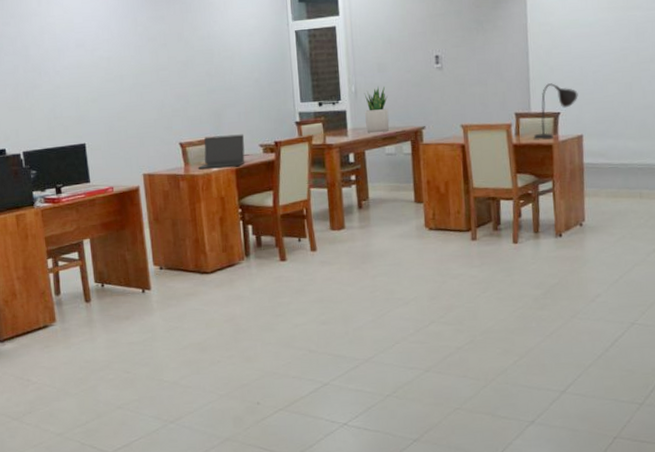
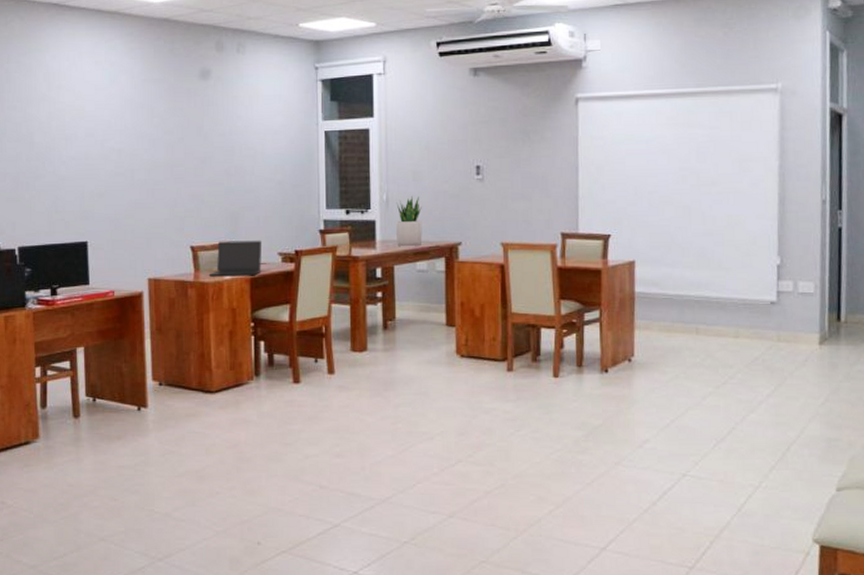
desk lamp: present [533,83,578,140] -> none [580,202,631,264]

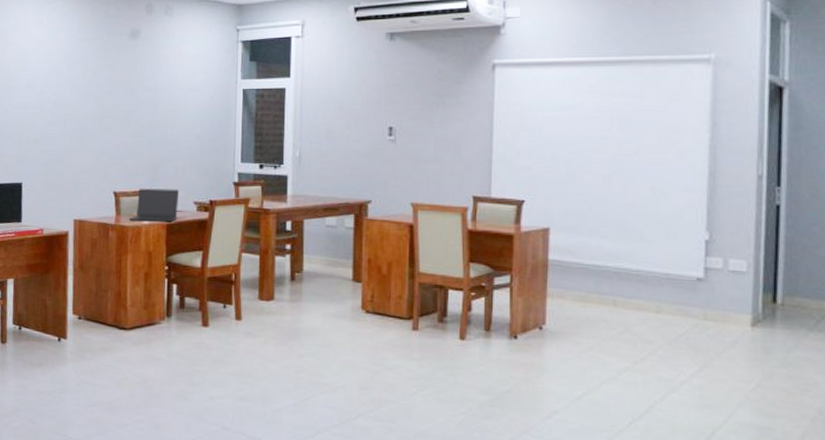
planter: present [395,195,422,247] -> none [306,153,333,203]

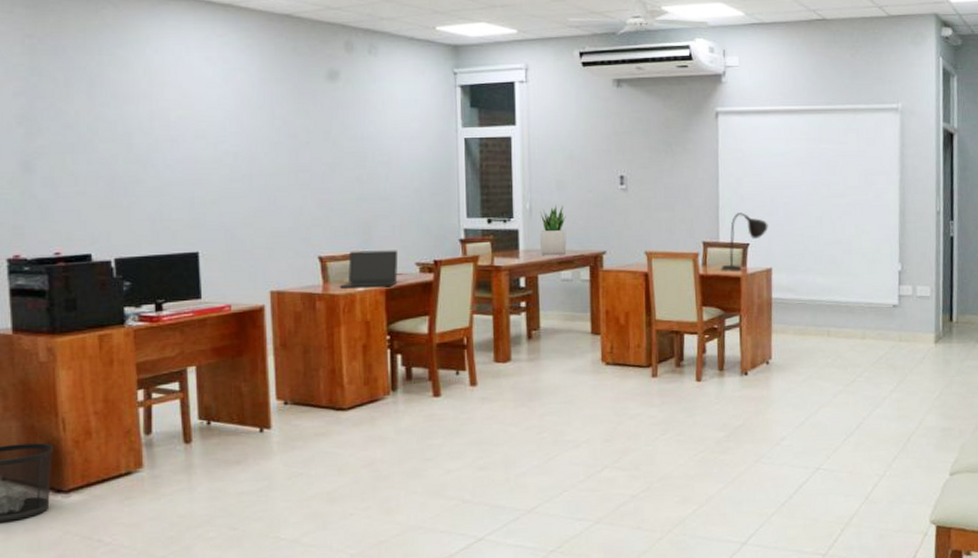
planter: none [306,153,333,203] -> present [539,205,567,256]
desk lamp: none [491,168,547,229] -> present [721,212,768,272]

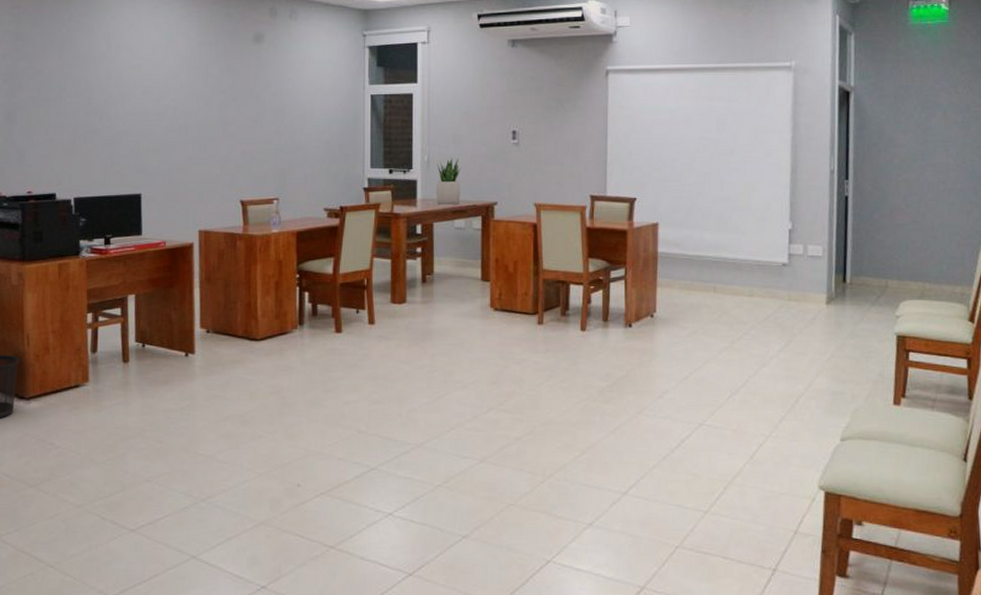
laptop: present [340,250,398,289] -> none [258,196,308,230]
desk lamp: present [721,212,768,272] -> none [607,168,656,225]

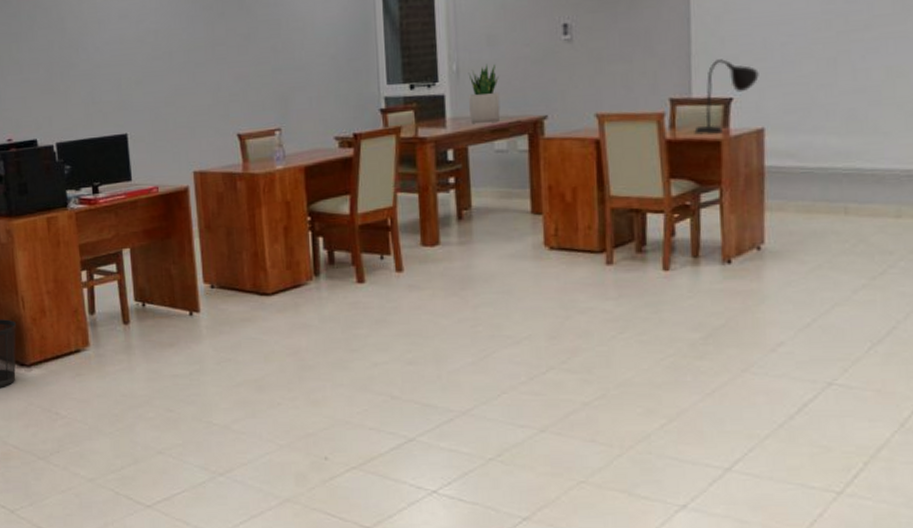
desk lamp: none [607,168,656,225] -> present [694,59,759,135]

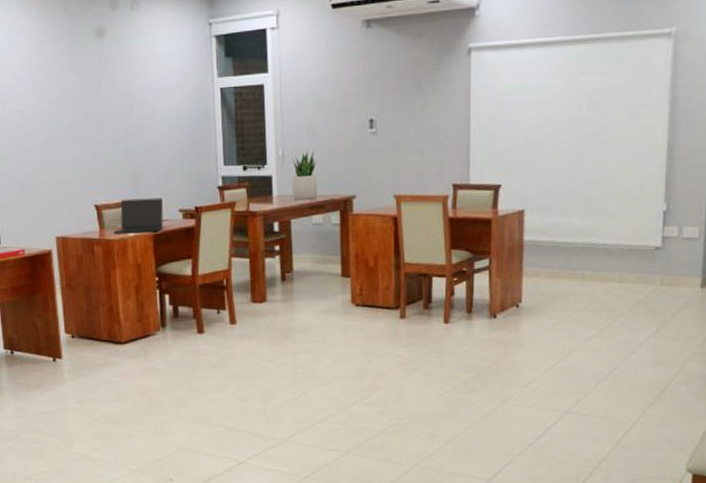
laptop: none [260,124,317,167] -> present [114,198,164,234]
desk lamp: present [694,59,759,135] -> none [471,153,522,214]

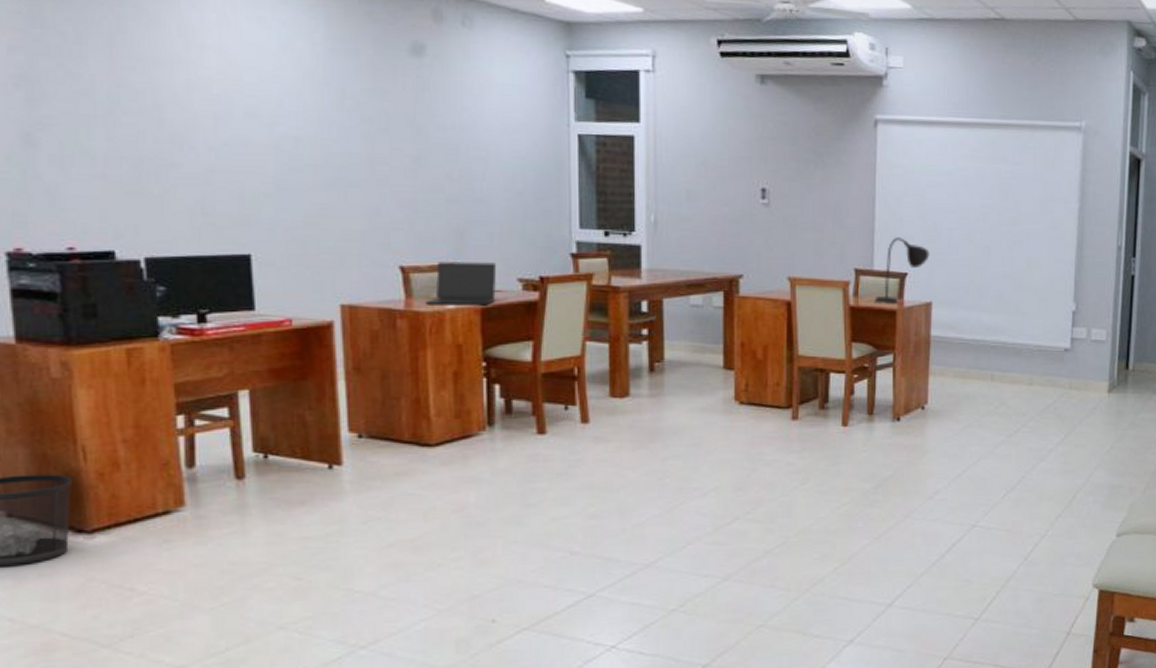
planter: present [291,150,318,202] -> none [665,218,697,278]
desk lamp: none [471,153,522,214] -> present [874,237,930,304]

